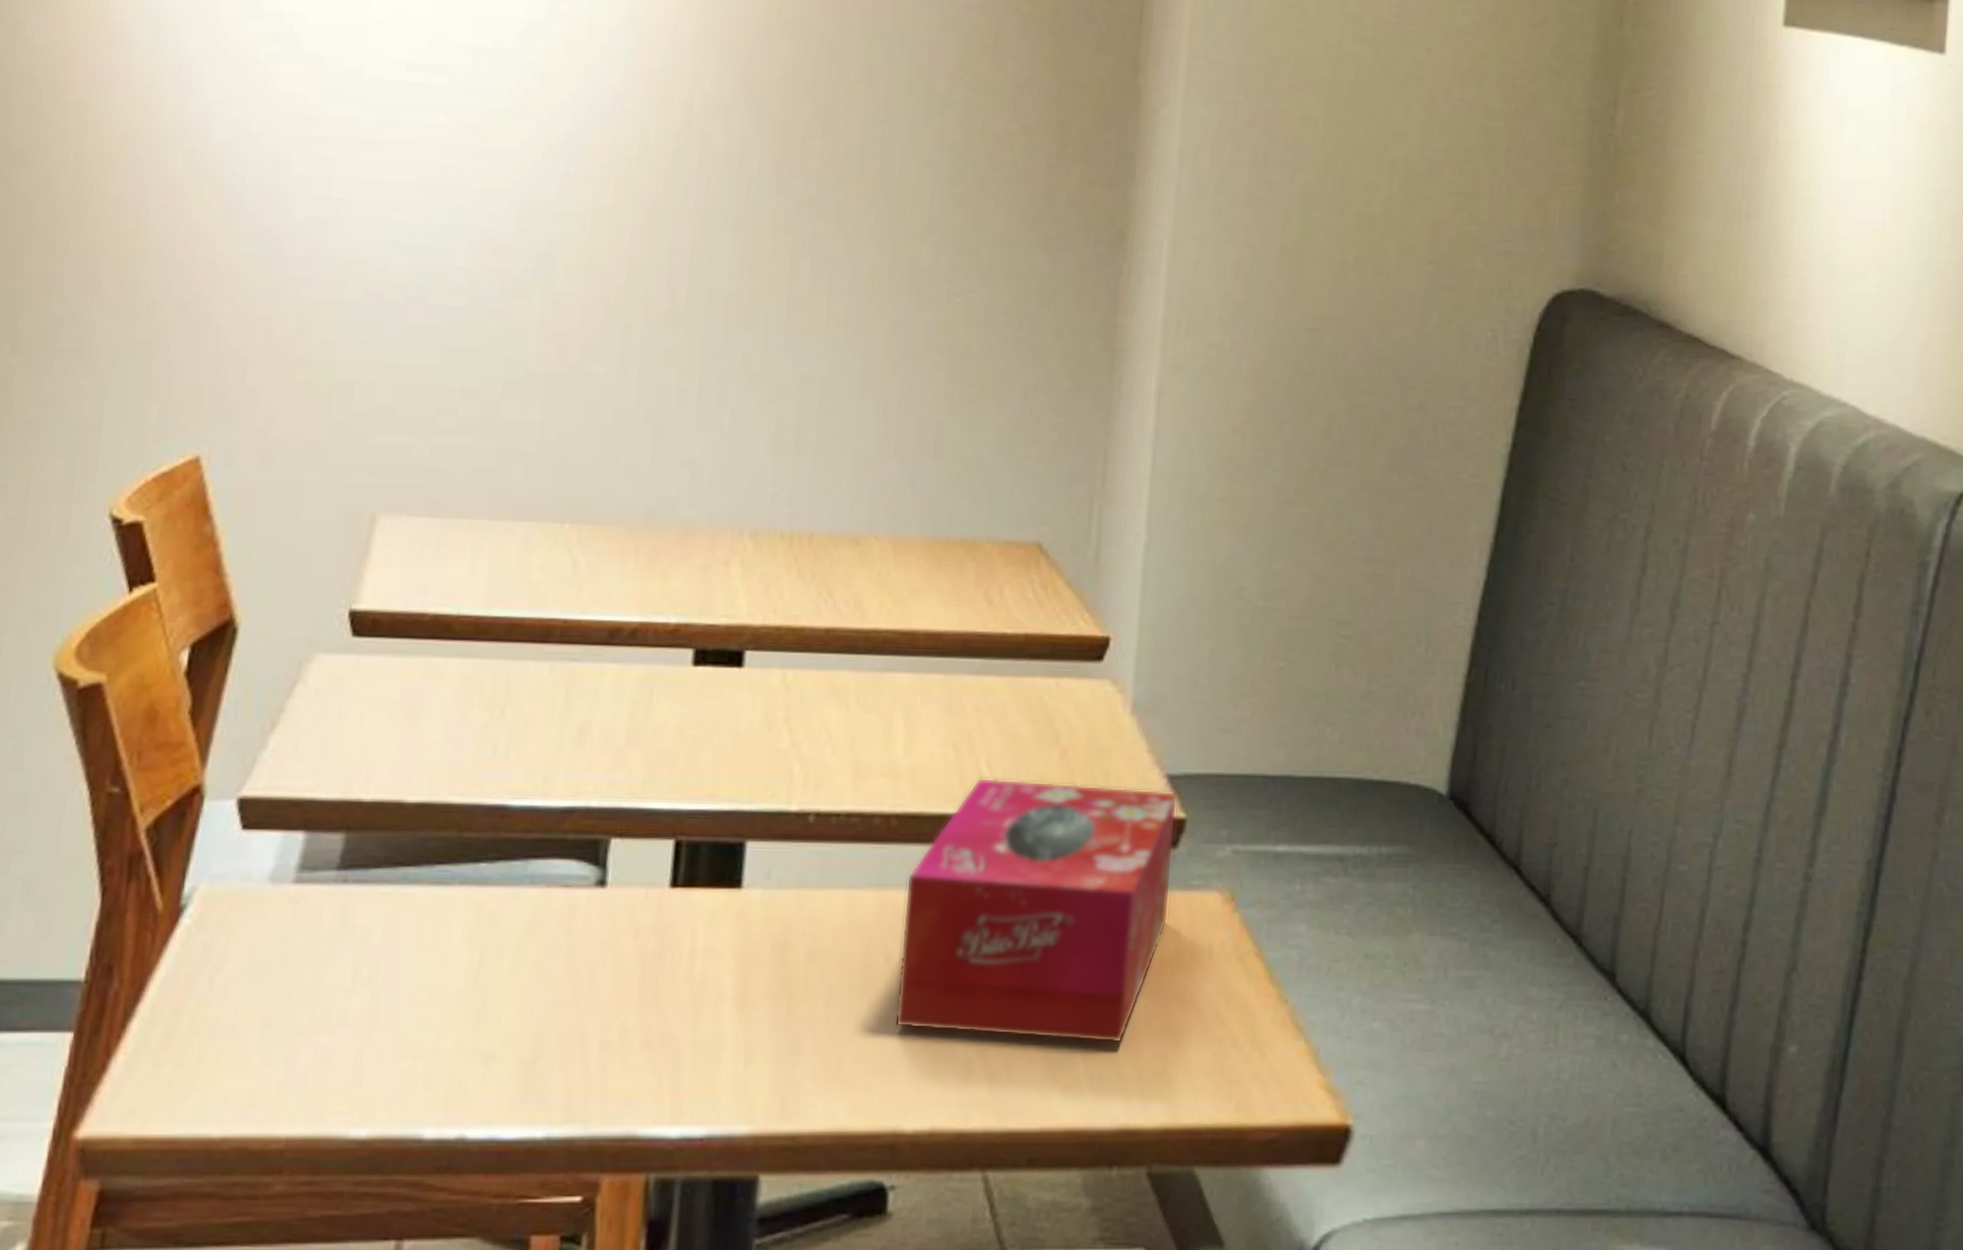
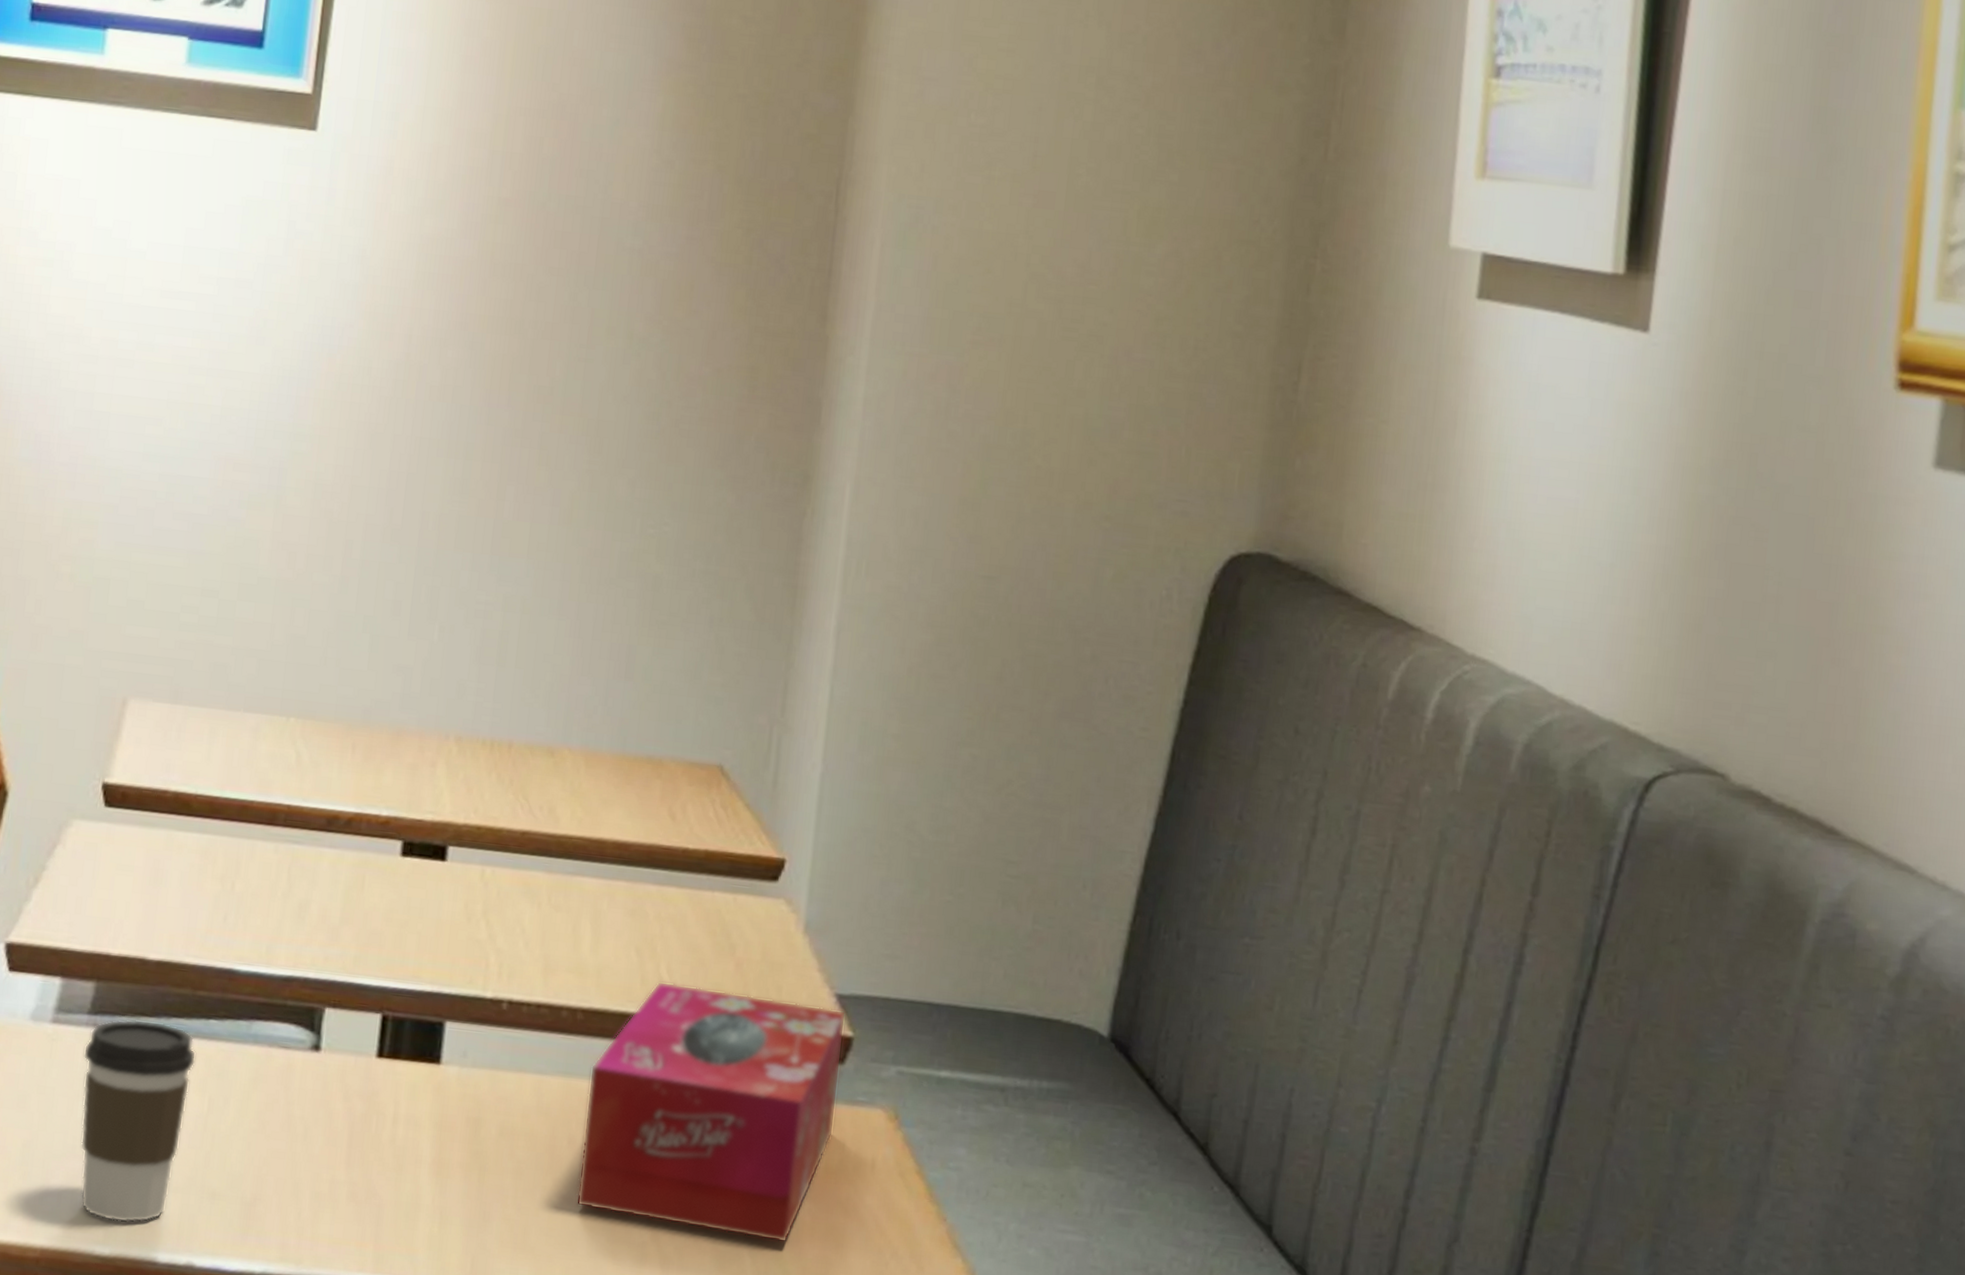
coffee cup: none [330,870,465,1098] -> present [80,1019,197,1223]

